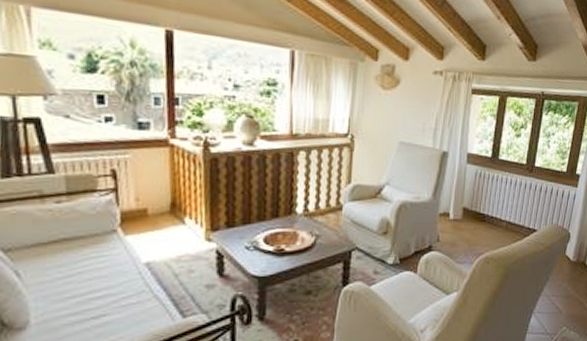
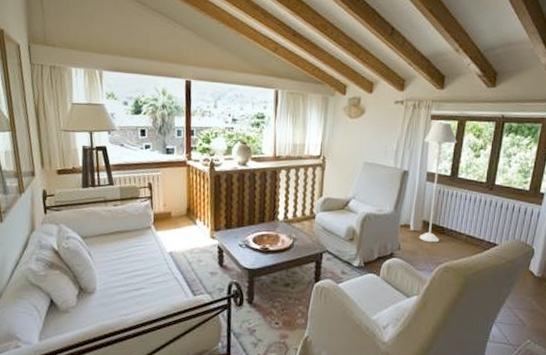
floor lamp: none [459,97,499,232] -> present [419,123,458,243]

